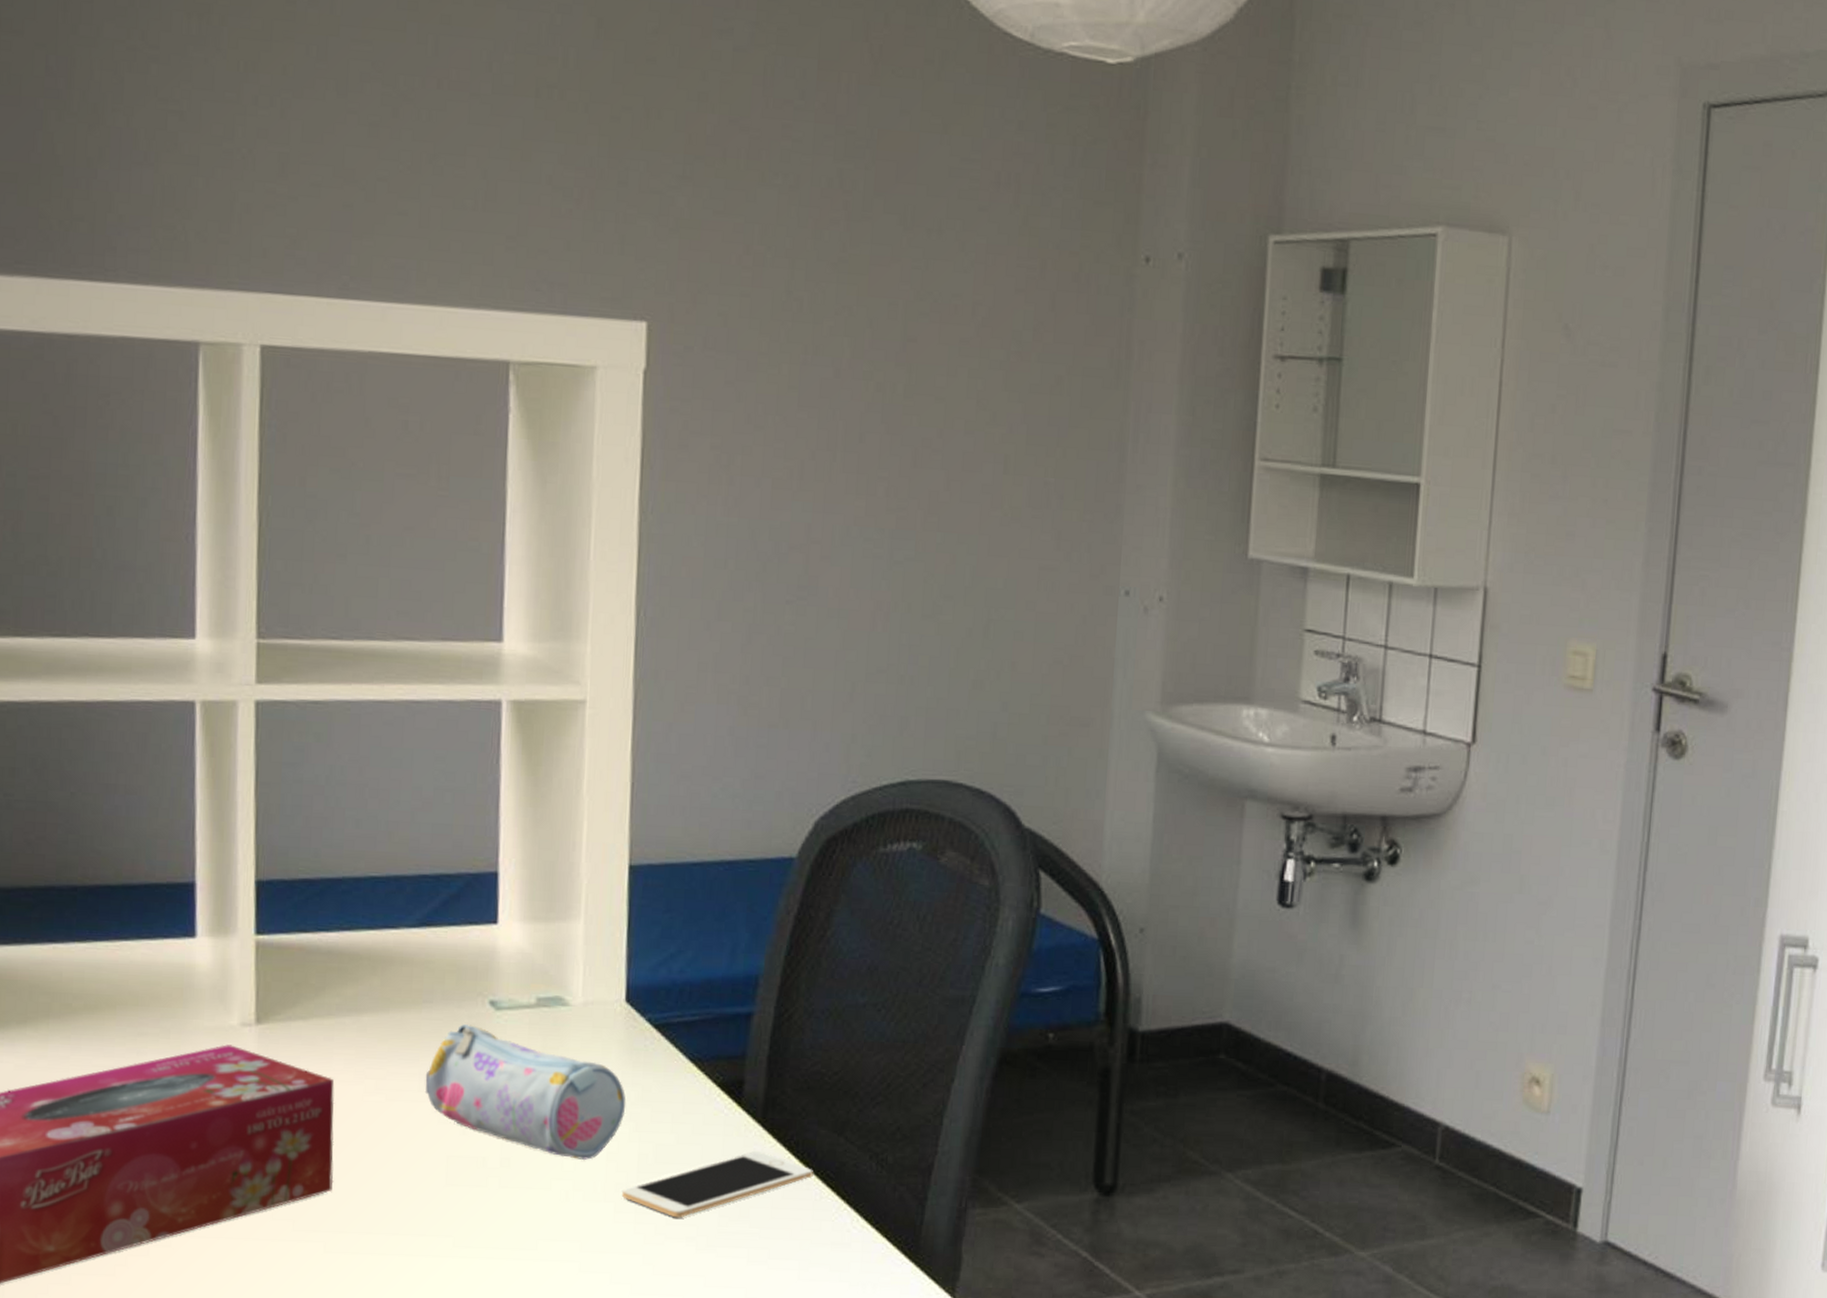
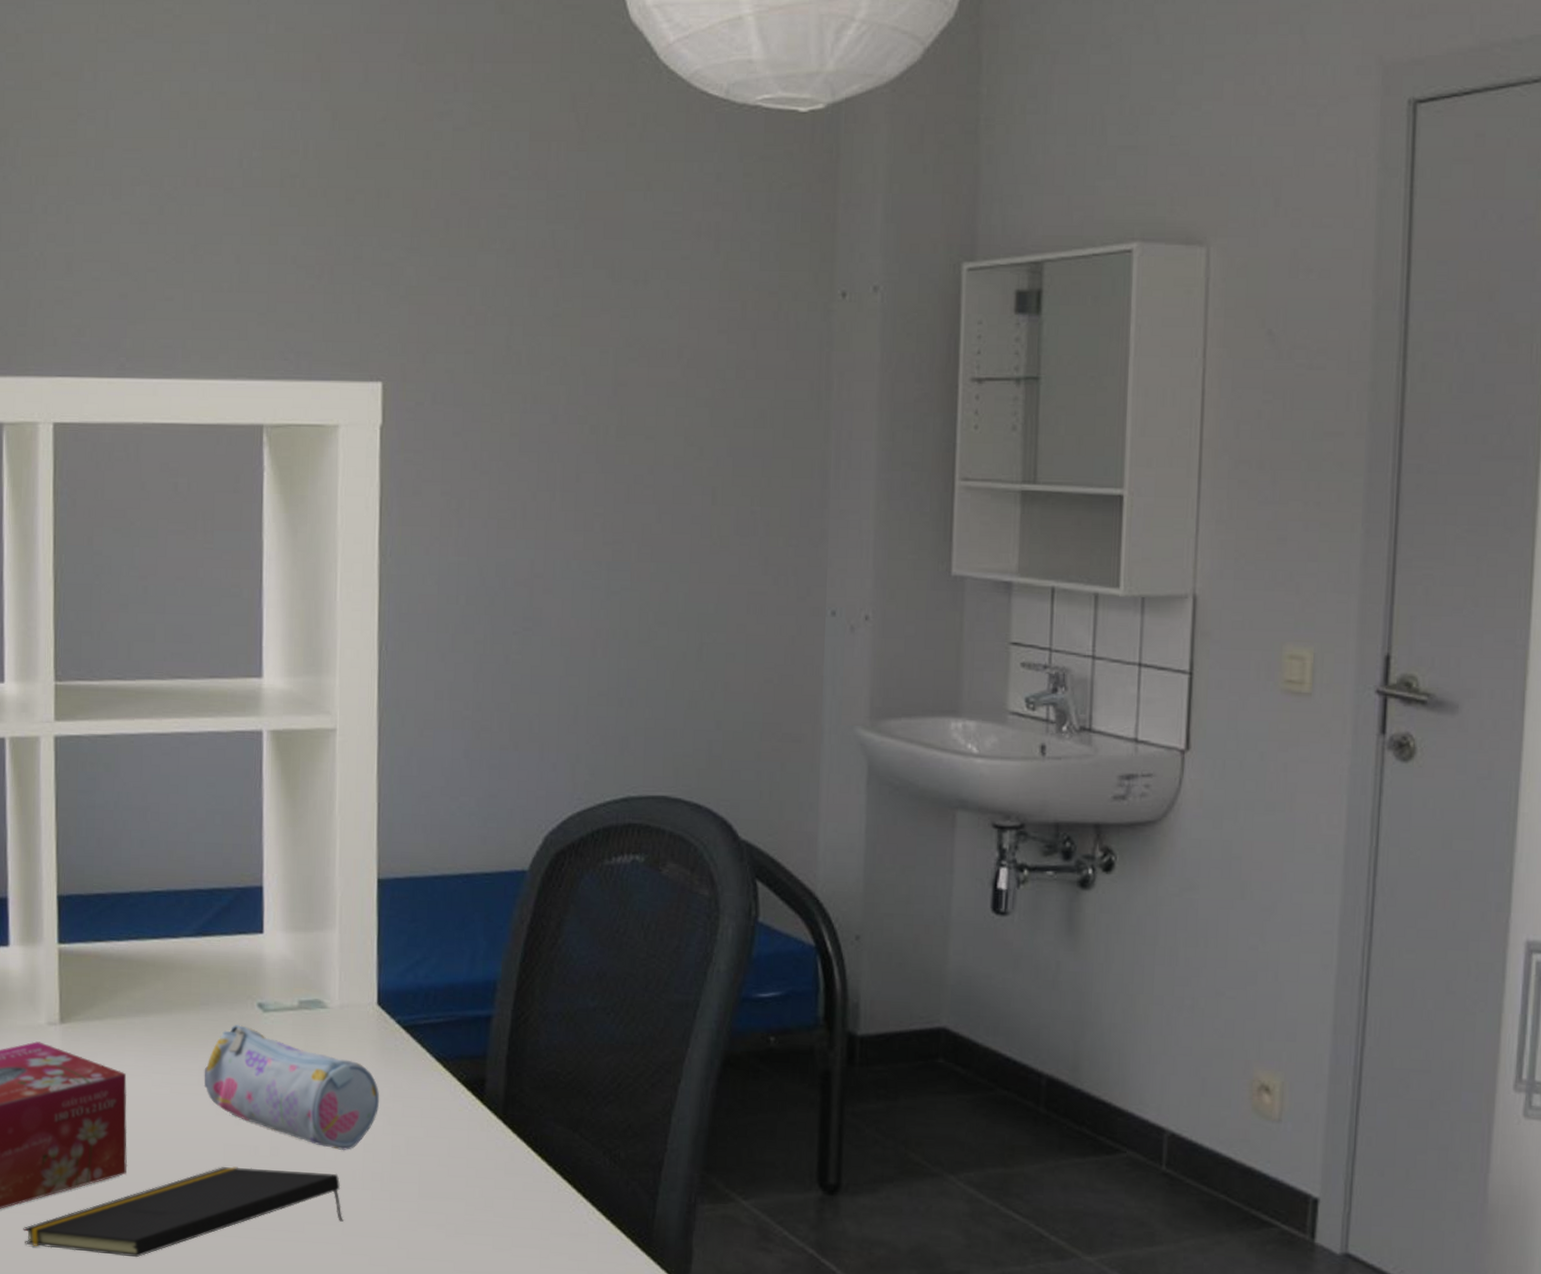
notepad: none [207,1180,582,1283] -> present [23,1166,343,1258]
cell phone: present [622,1151,813,1218] -> none [378,1145,551,1206]

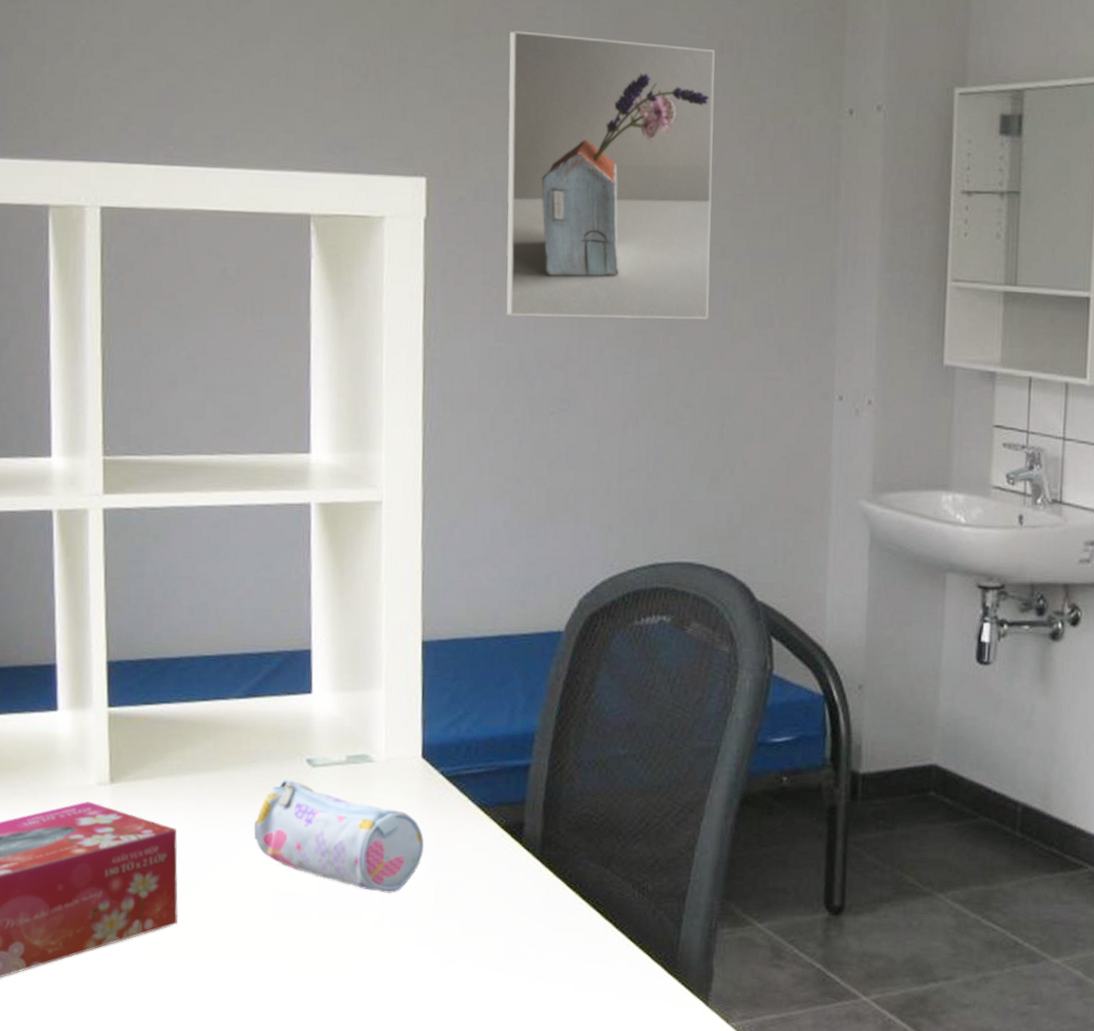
notepad: present [23,1166,343,1258] -> none [73,913,390,1002]
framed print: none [465,221,692,529] -> present [505,30,715,320]

